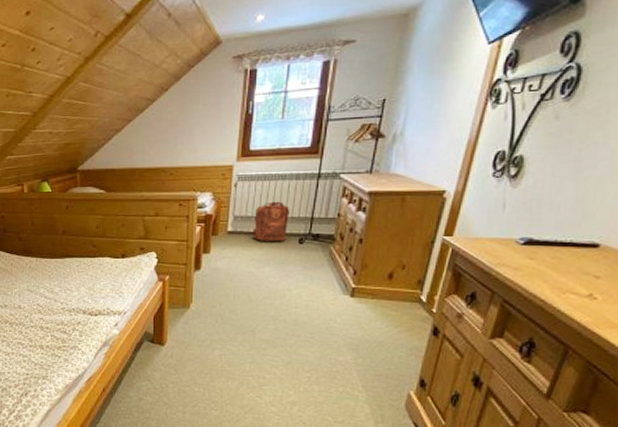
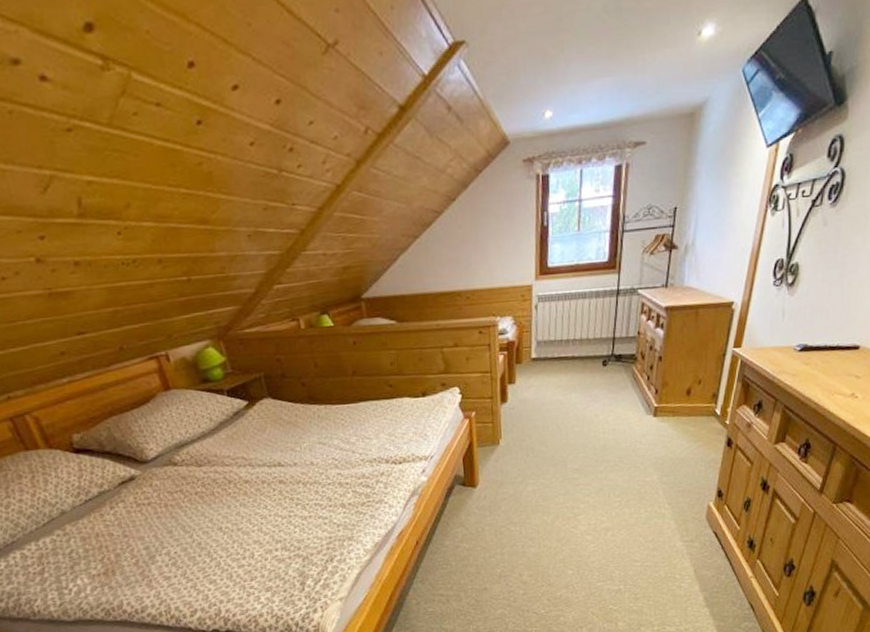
backpack: present [253,201,289,242] -> none [557,322,592,367]

